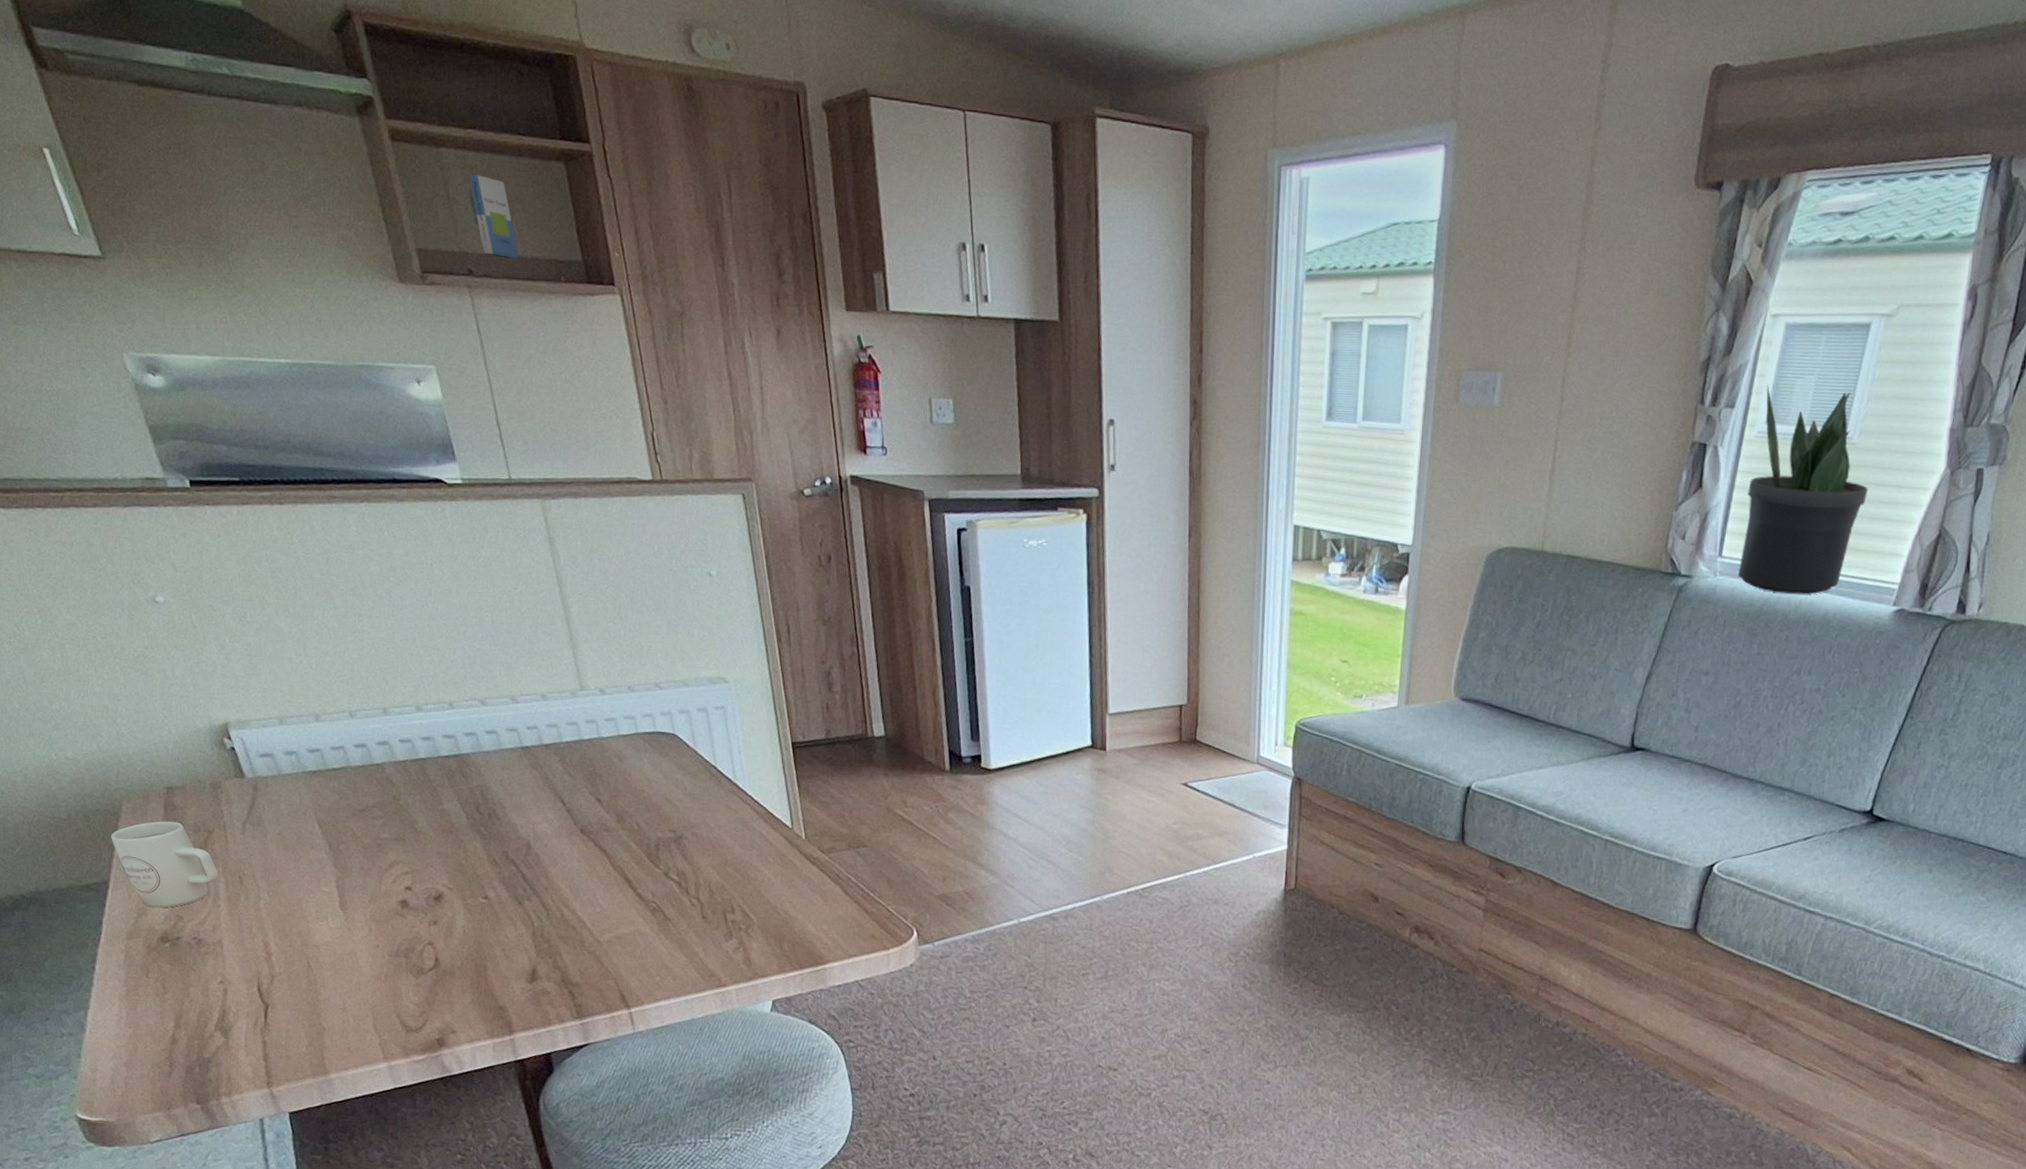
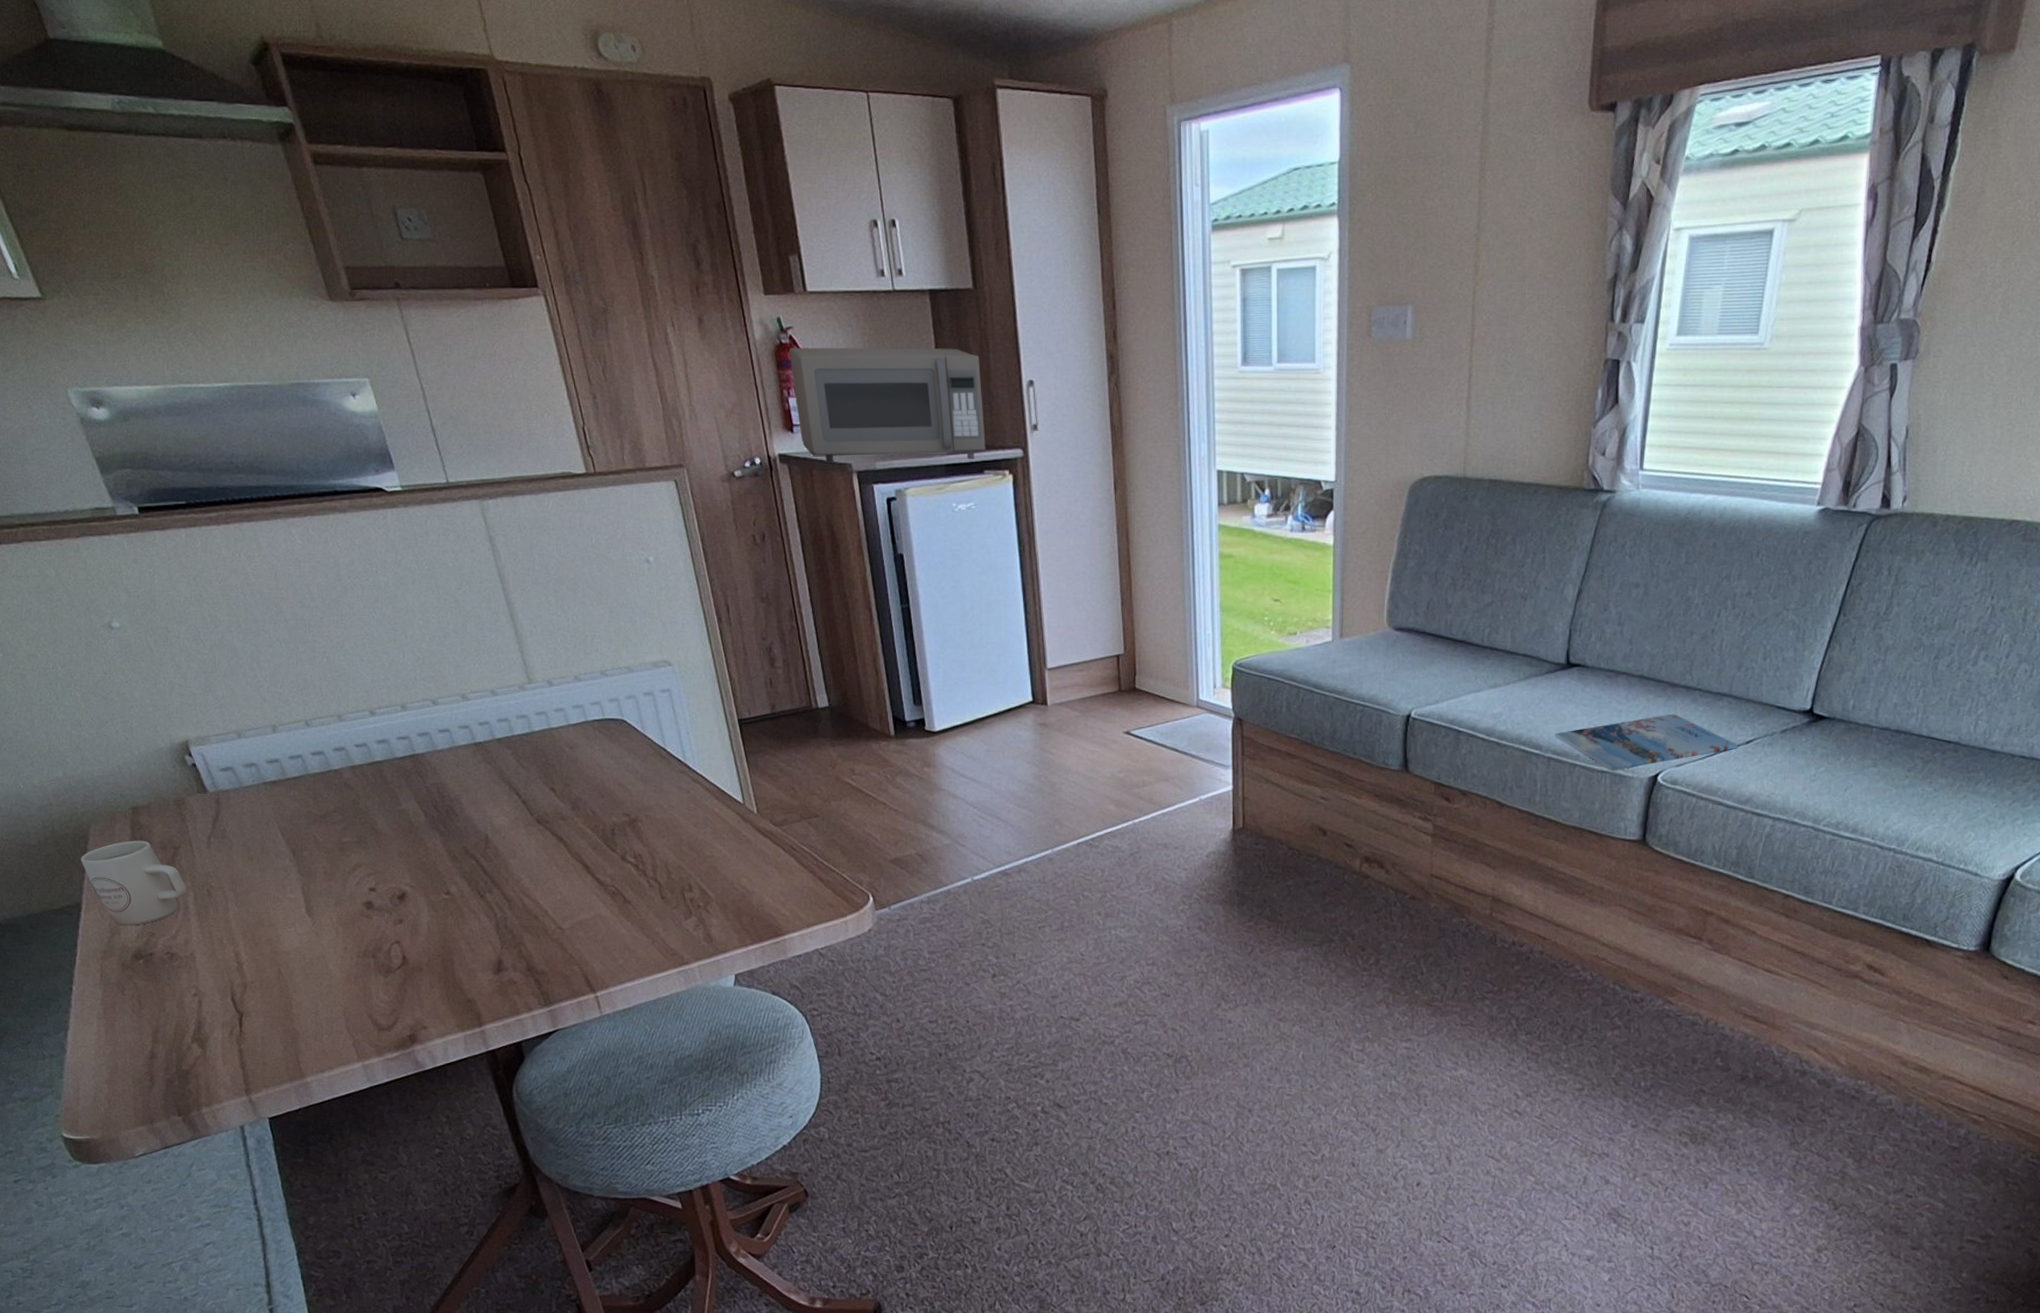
book: present [468,174,519,259] -> none [389,191,443,269]
microwave: none [867,367,1062,496] -> present [789,347,986,463]
magazine: none [1614,804,1796,858] -> present [1555,713,1738,771]
planter: present [1737,385,1868,594] -> none [1660,298,1783,501]

